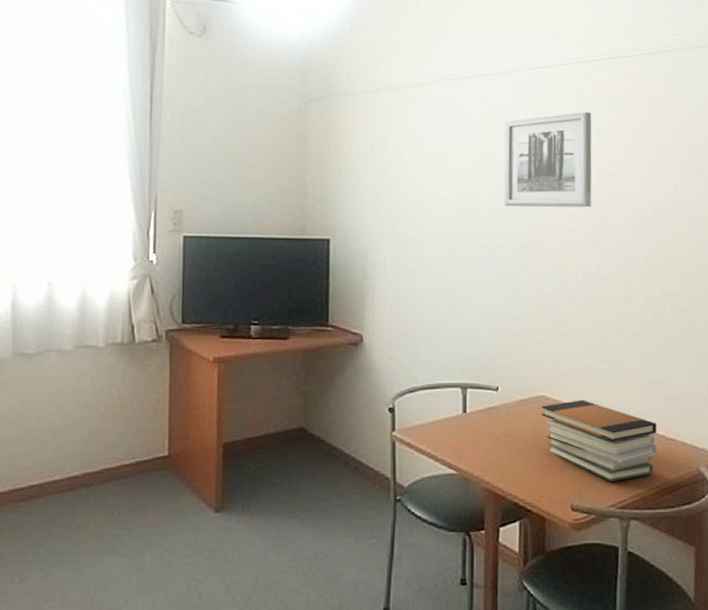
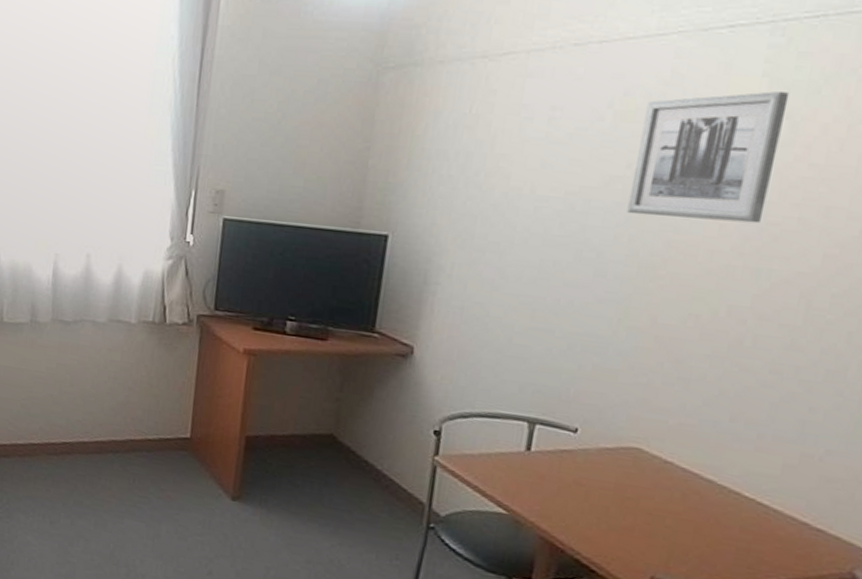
book stack: present [541,399,658,481] -> none [631,458,799,565]

